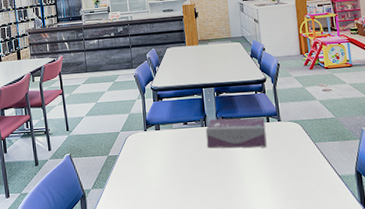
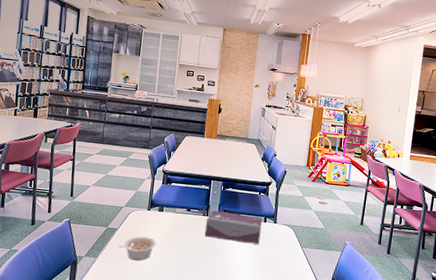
legume: none [123,158,160,185] -> present [119,236,157,261]

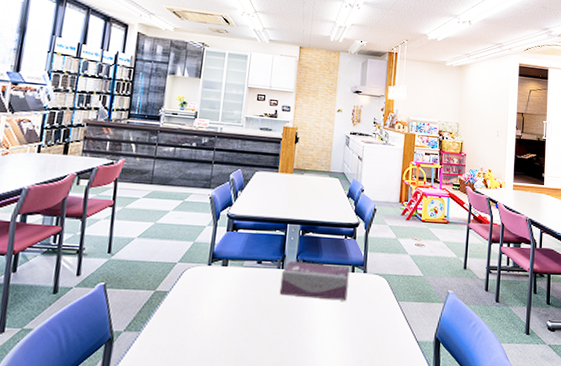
legume: present [119,236,157,261] -> none [170,299,219,332]

